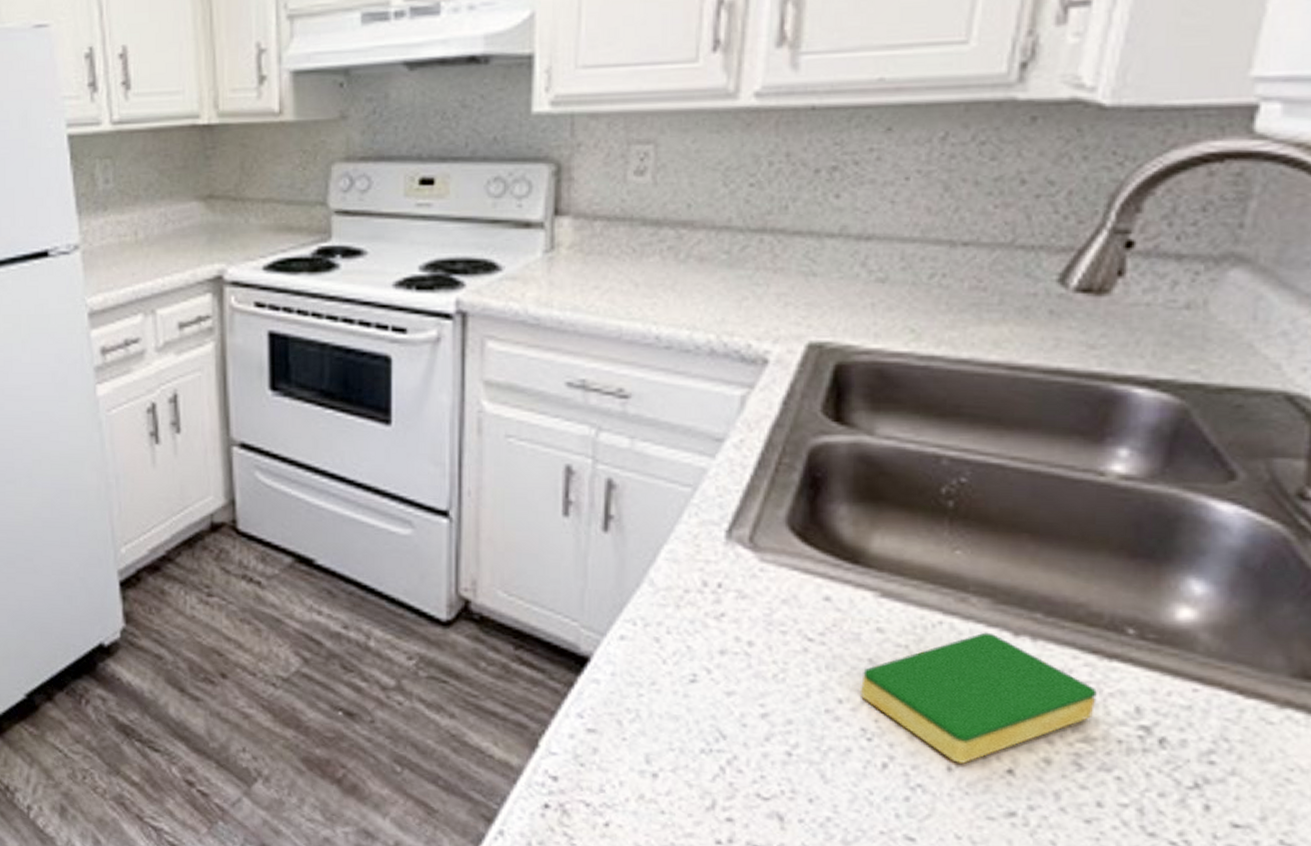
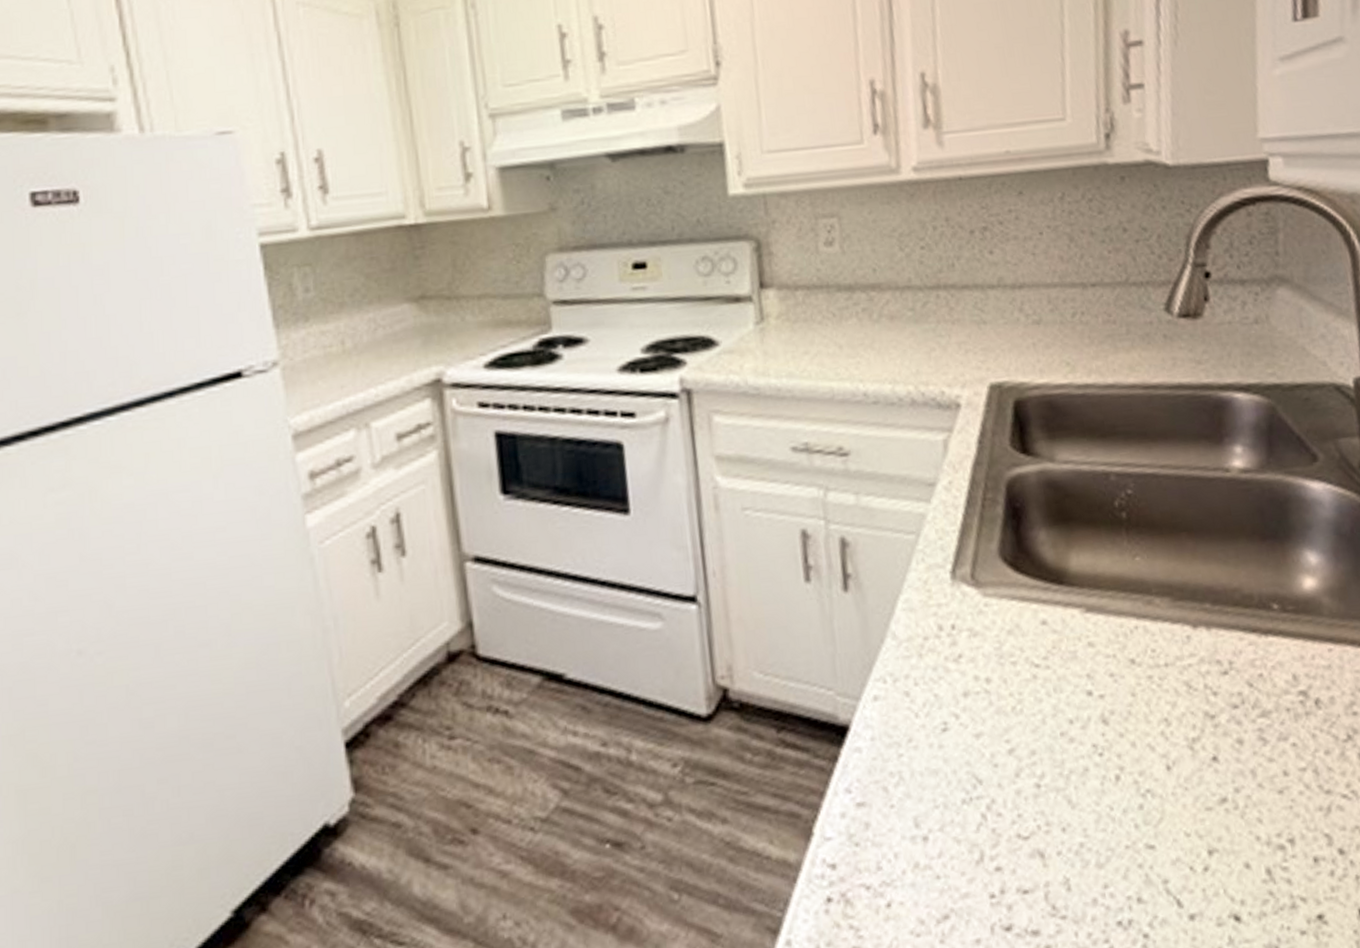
dish sponge: present [859,632,1097,764] -> none [1084,629,1264,761]

